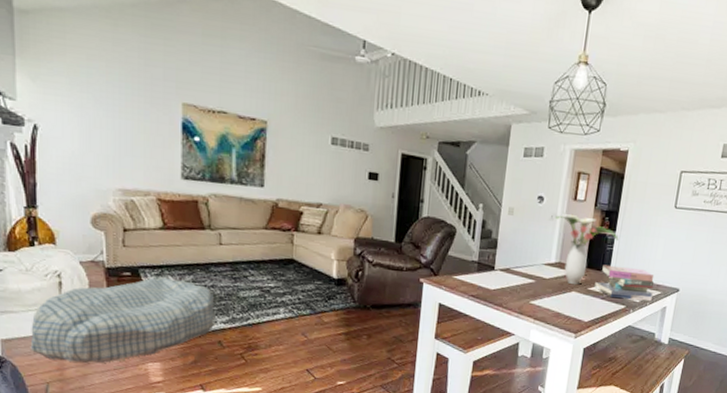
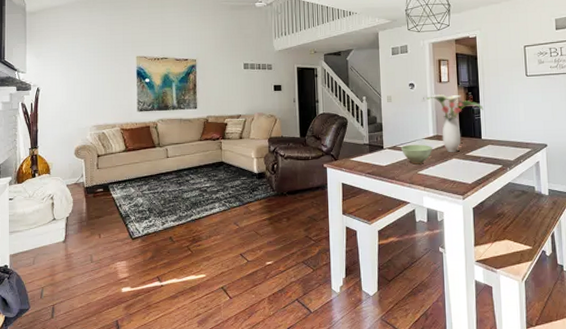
dog bed: present [30,277,215,363] -> none [30,189,166,268]
bowl: none [514,268,553,293] -> present [400,144,433,165]
books: present [595,264,654,302] -> none [471,131,524,160]

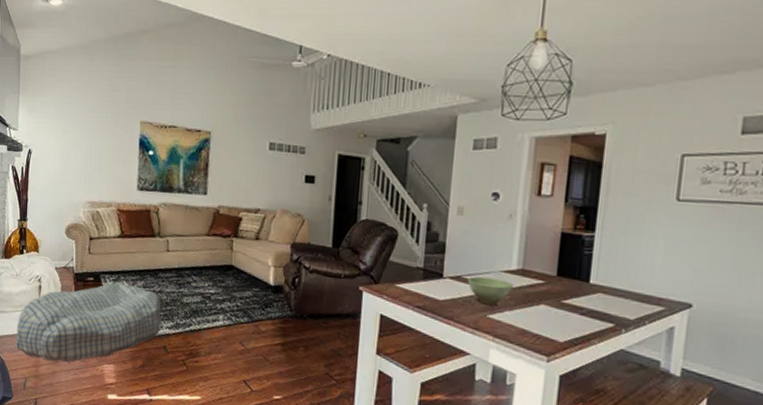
dog bed: none [30,189,166,268] -> present [15,283,162,362]
flower arrangement: present [426,94,484,152] -> none [515,211,600,296]

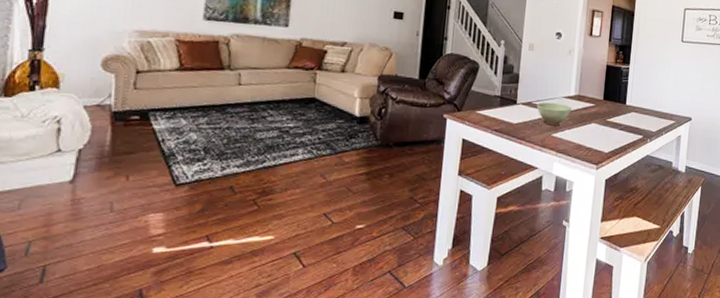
dog bed: present [15,283,162,362] -> none [14,120,230,217]

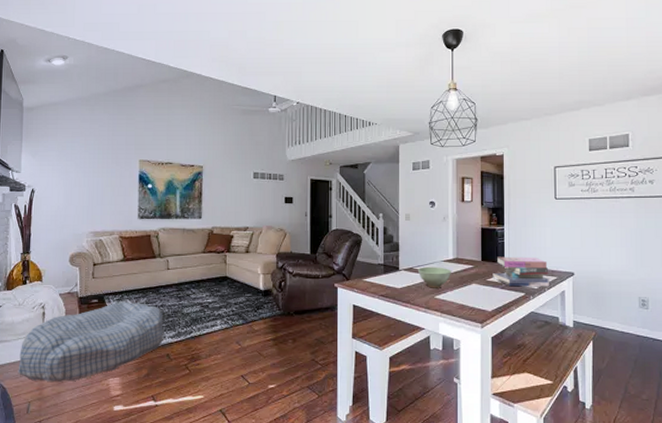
dog bed: none [14,120,230,217] -> present [18,301,164,382]
books: none [613,96,668,131] -> present [493,256,549,287]

